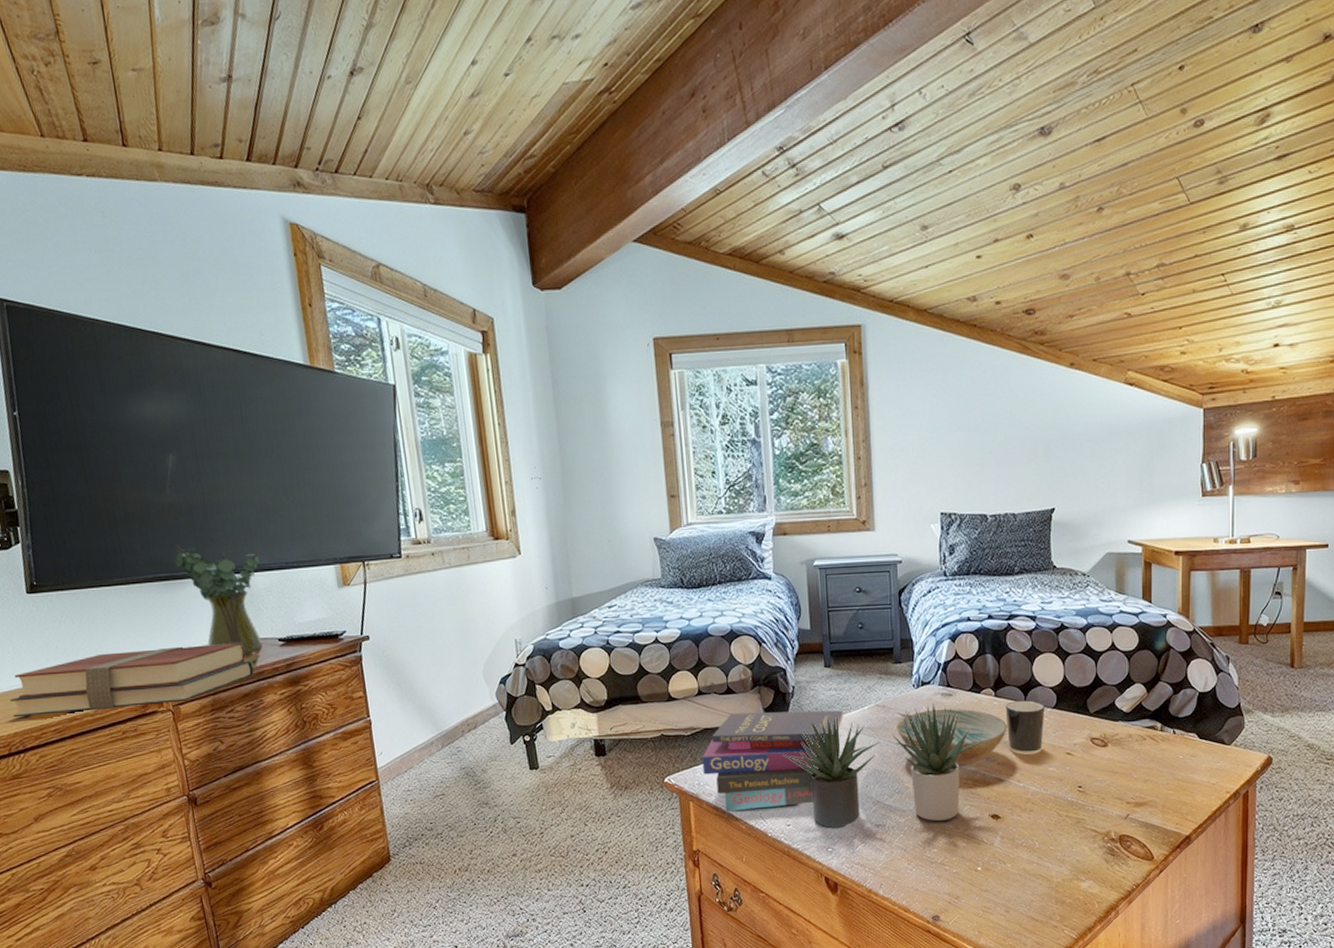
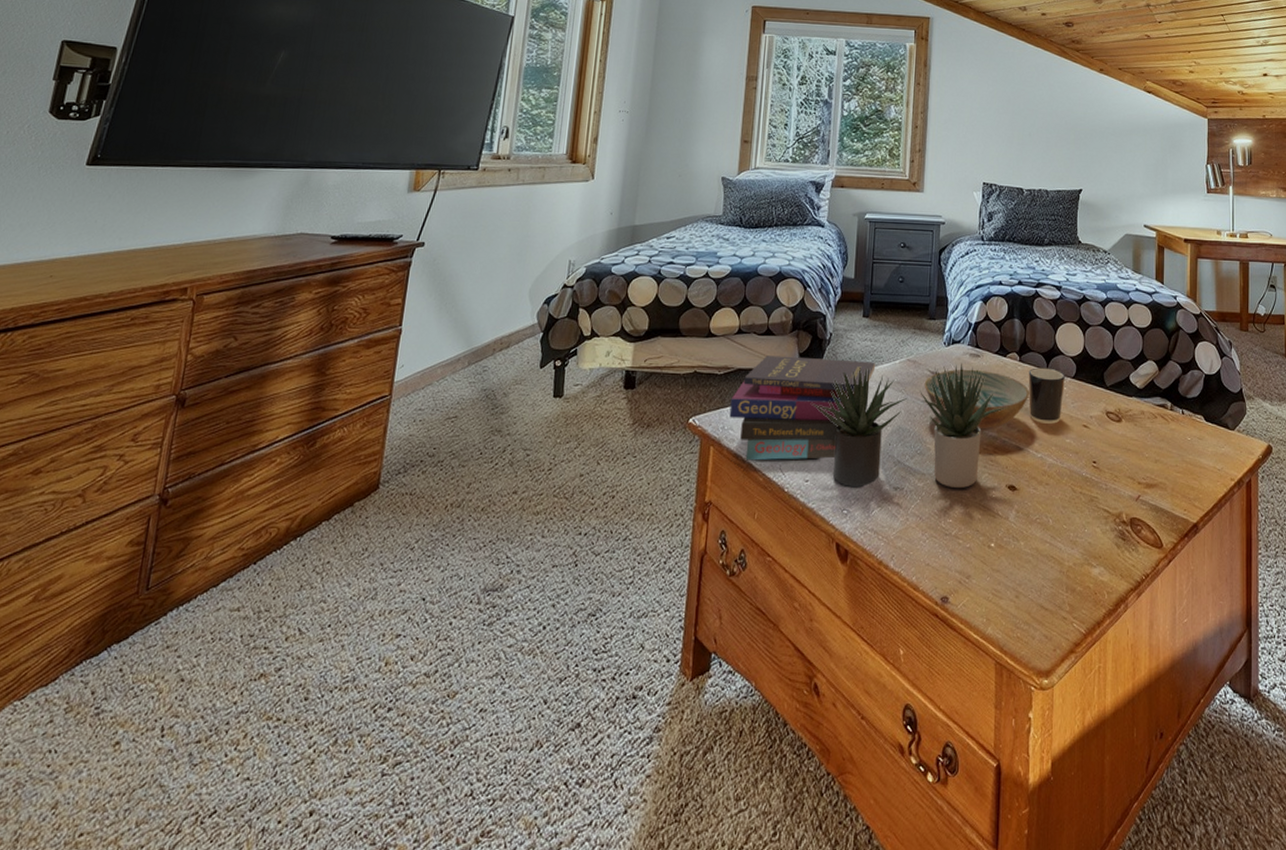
books: present [10,643,254,718] -> none [16,233,297,293]
vase: present [173,545,263,669] -> none [250,135,339,265]

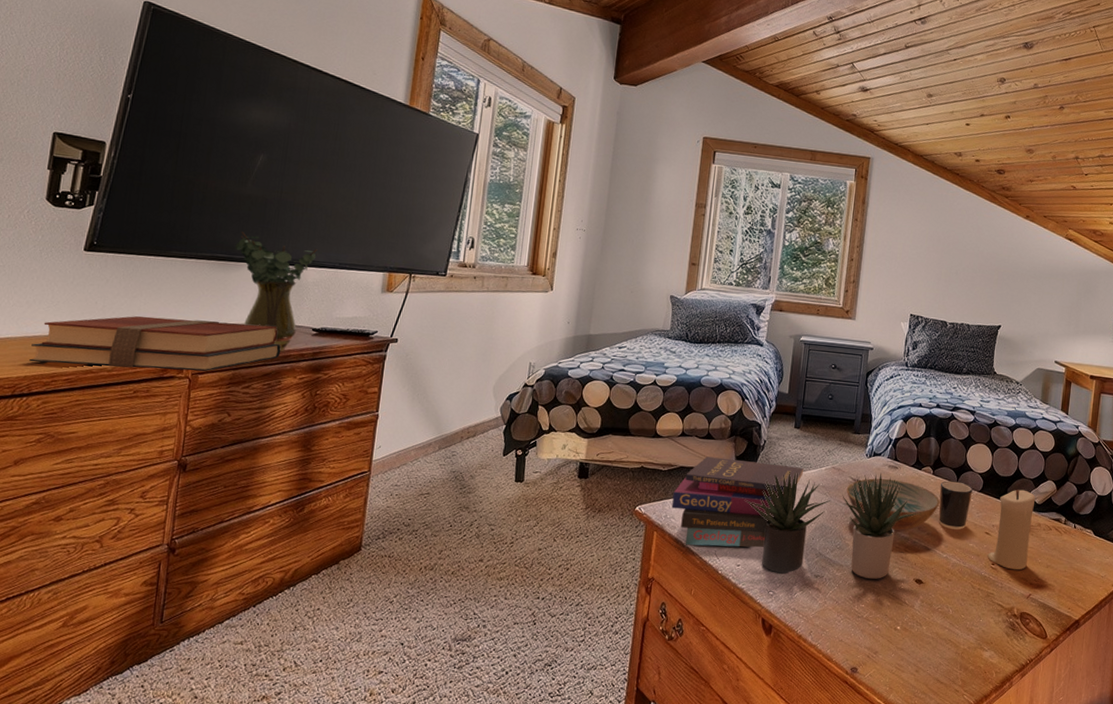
books: none [16,233,297,293] -> present [28,316,281,372]
vase: none [250,135,339,265] -> present [235,231,317,352]
candle: none [1087,373,1136,468] -> present [987,489,1036,570]

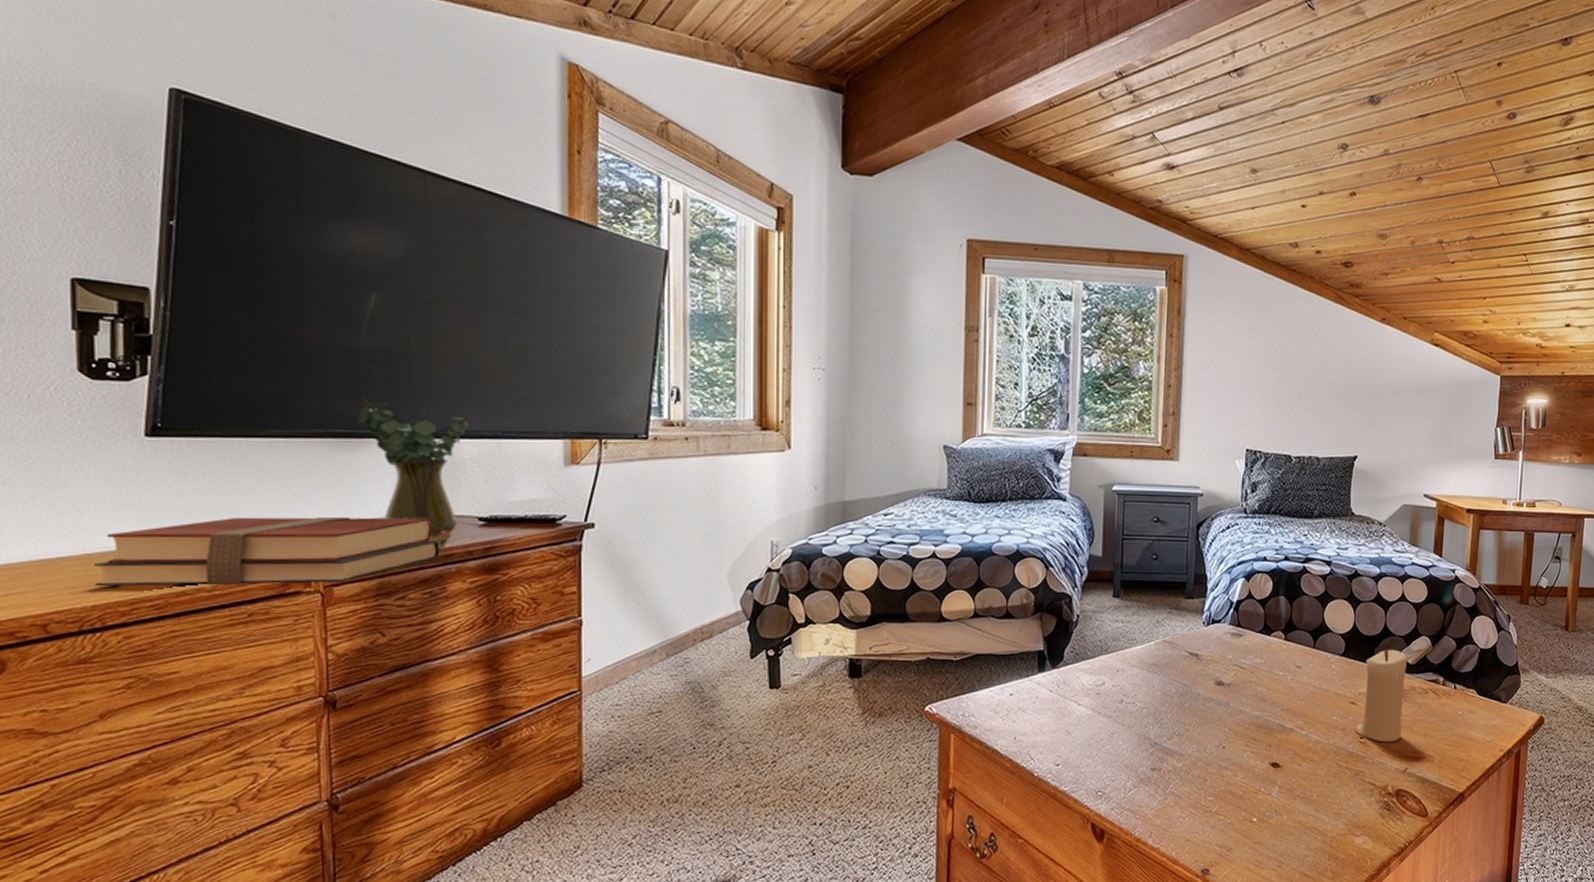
books: present [671,456,804,548] -> none [969,640,1129,747]
succulent plant: present [745,471,921,579] -> none [1059,642,1273,769]
bowl: present [846,478,941,534] -> none [1181,649,1296,712]
mug: present [938,480,973,530] -> none [1293,646,1333,702]

